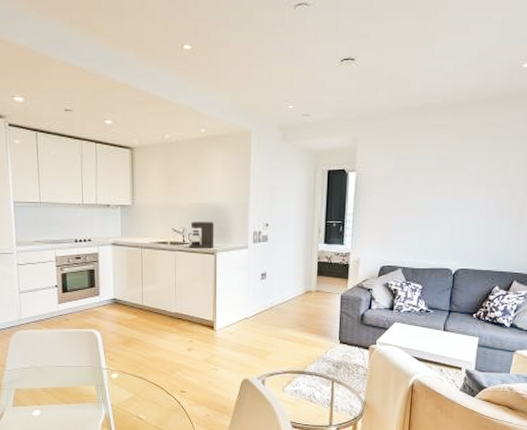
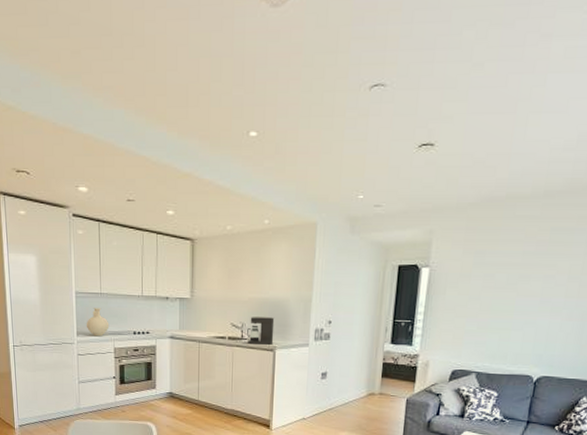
ceramic jug: none [25,217,50,246] -> present [86,308,109,337]

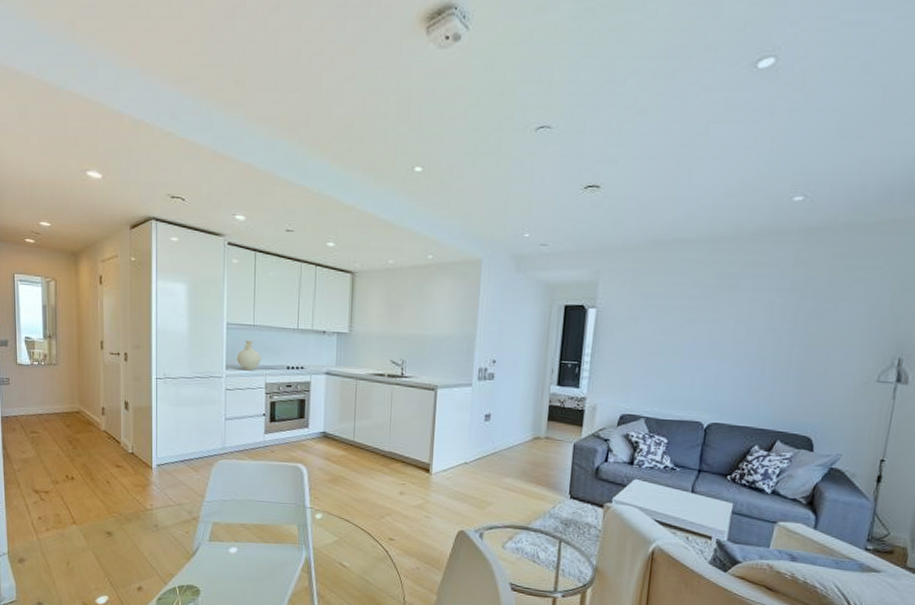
coffee maker: present [247,316,275,345] -> none [407,353,437,384]

